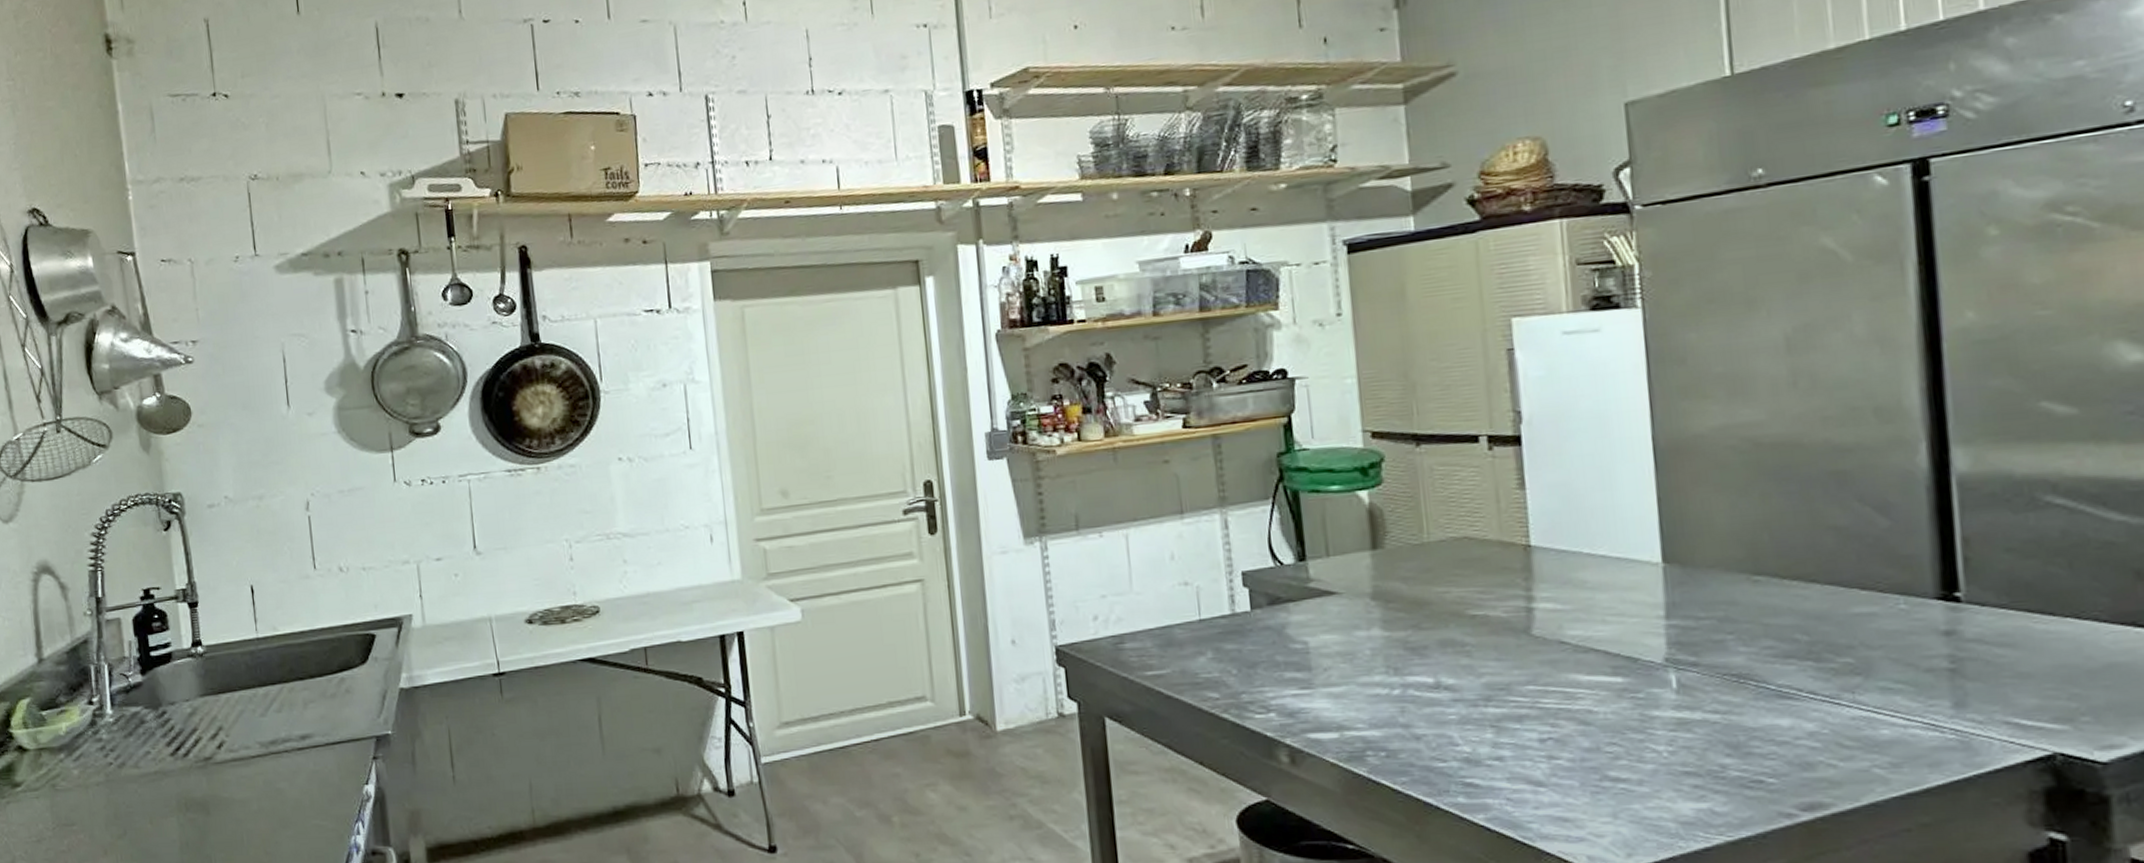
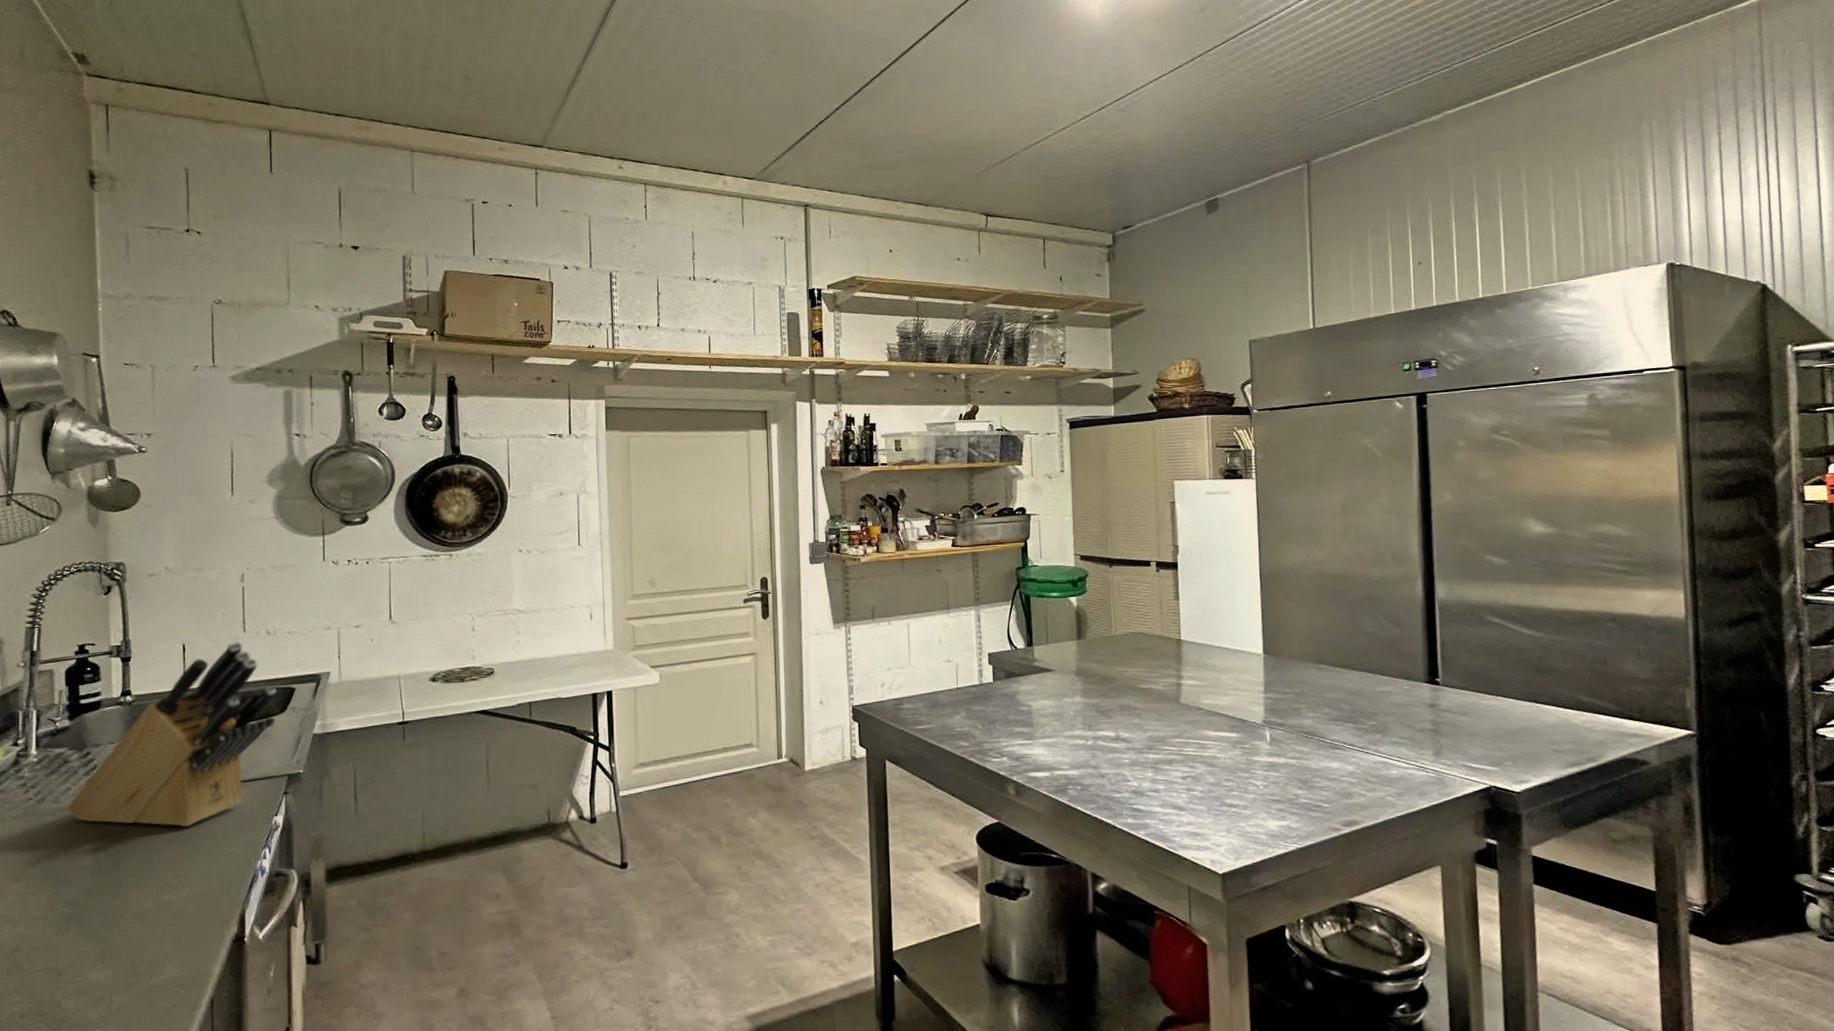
knife block: none [148,581,357,797] -> present [67,642,277,828]

